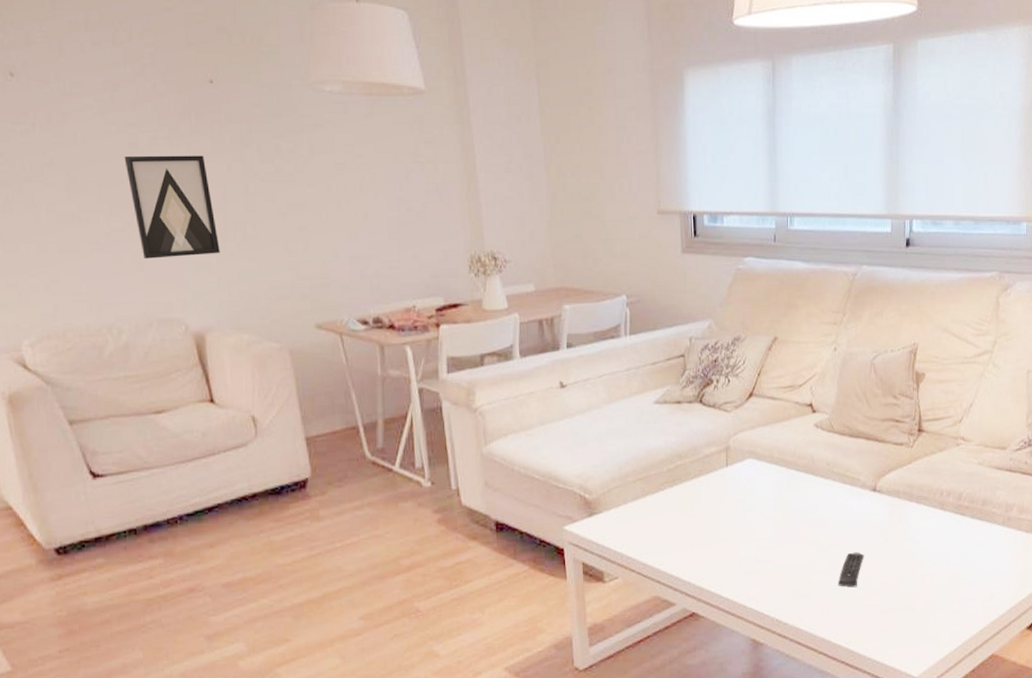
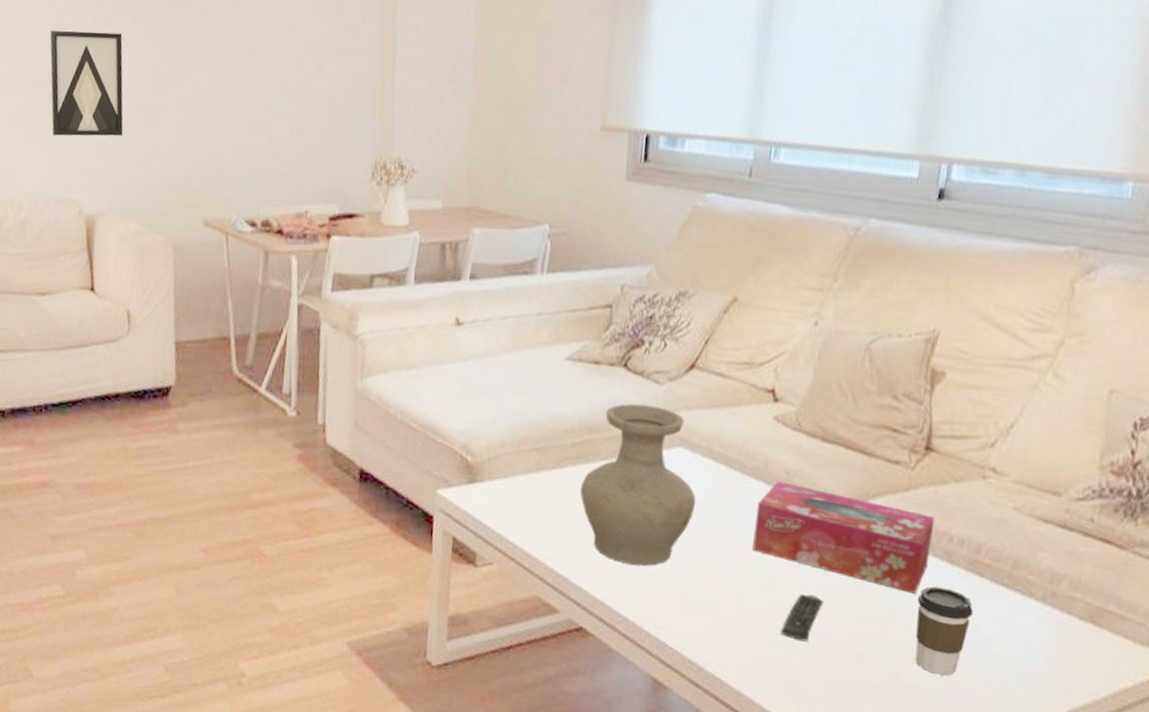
vase: none [678,430,767,556] -> present [579,403,696,566]
tissue box: none [810,472,930,537] -> present [752,481,936,594]
coffee cup: none [926,528,961,591] -> present [915,586,973,676]

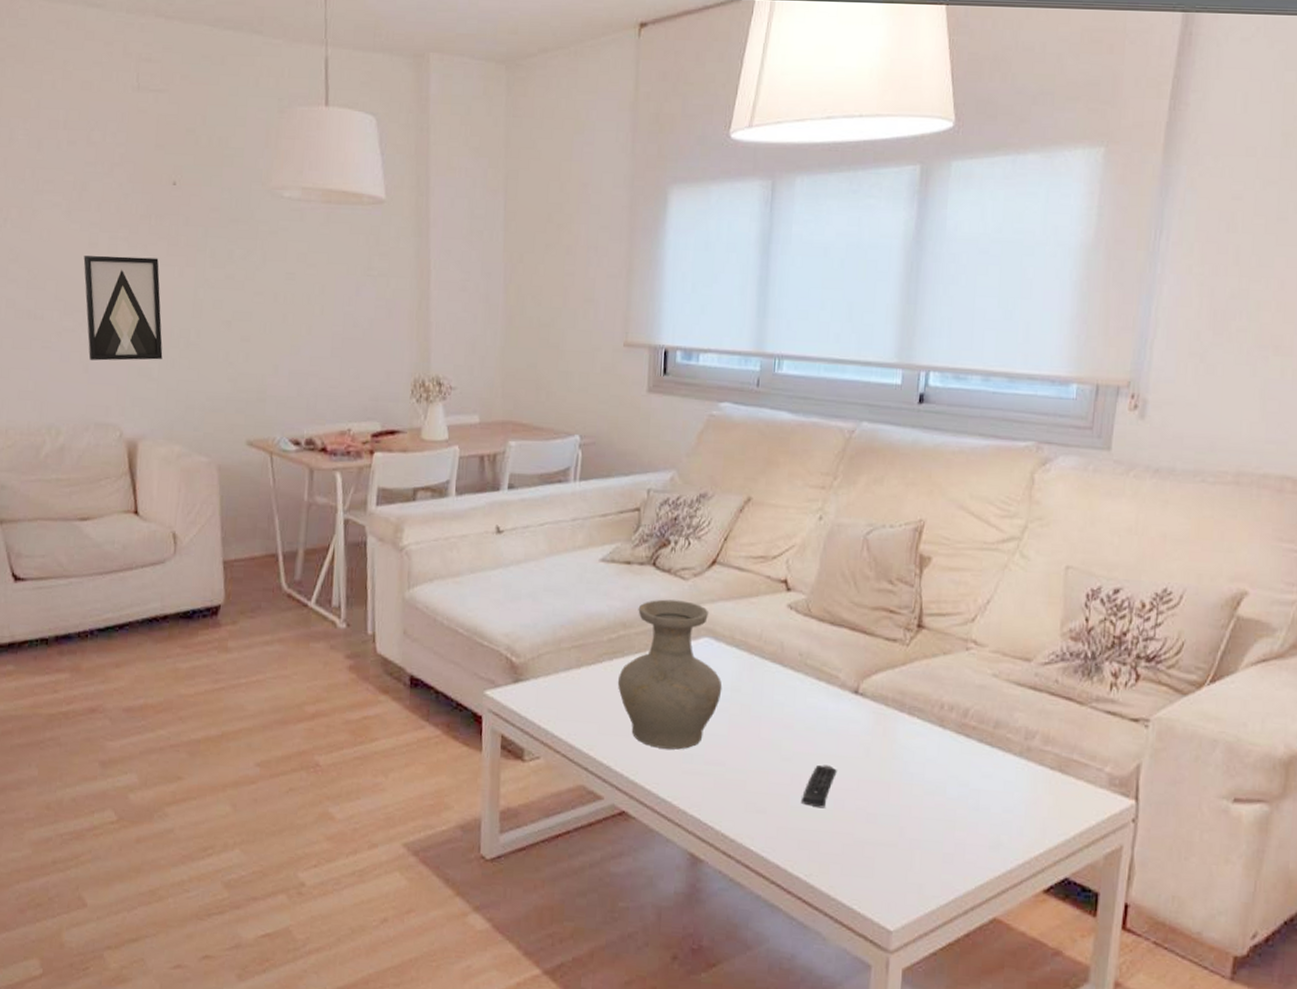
tissue box: present [752,481,936,594] -> none [773,663,929,757]
coffee cup: present [915,586,973,676] -> none [916,749,963,829]

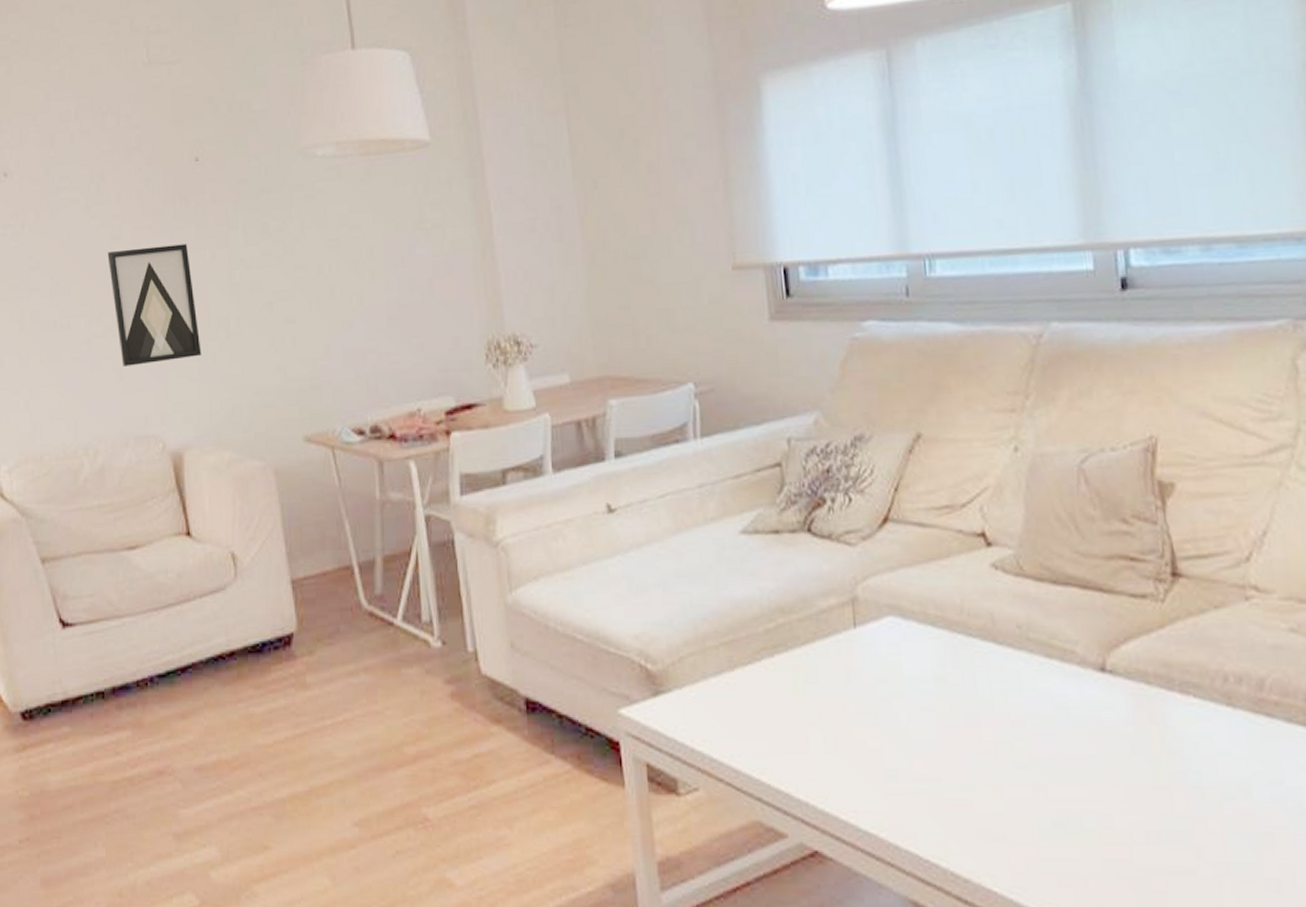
vase: present [617,599,722,750] -> none [783,572,922,765]
remote control: present [802,765,837,809] -> none [1052,770,1095,829]

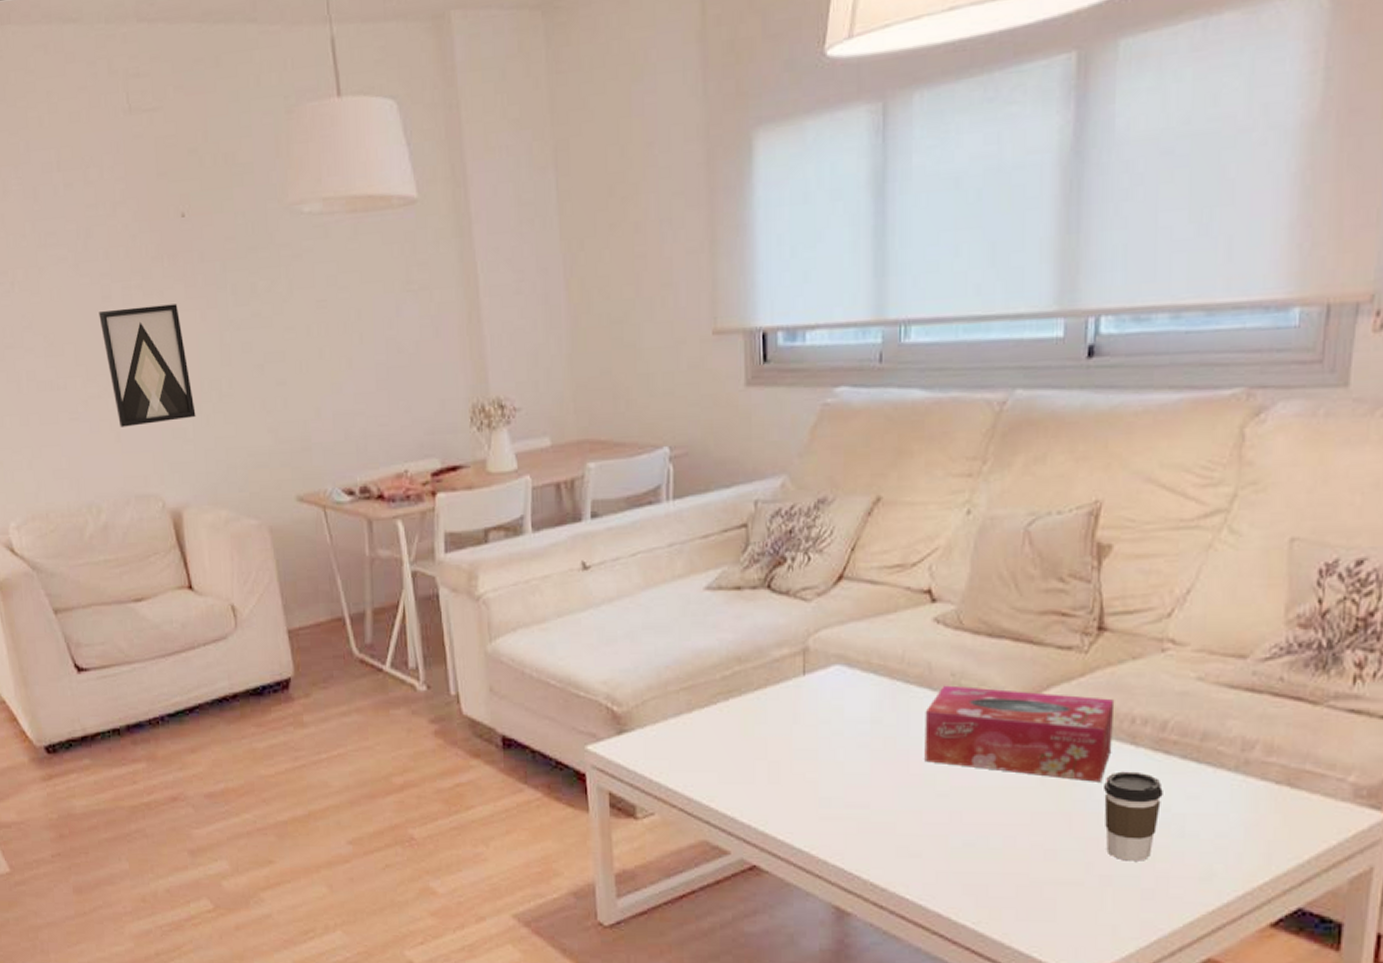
tissue box: none [992,638,1207,750] -> present [924,685,1115,782]
coffee cup: none [1203,737,1272,845] -> present [1104,771,1163,861]

